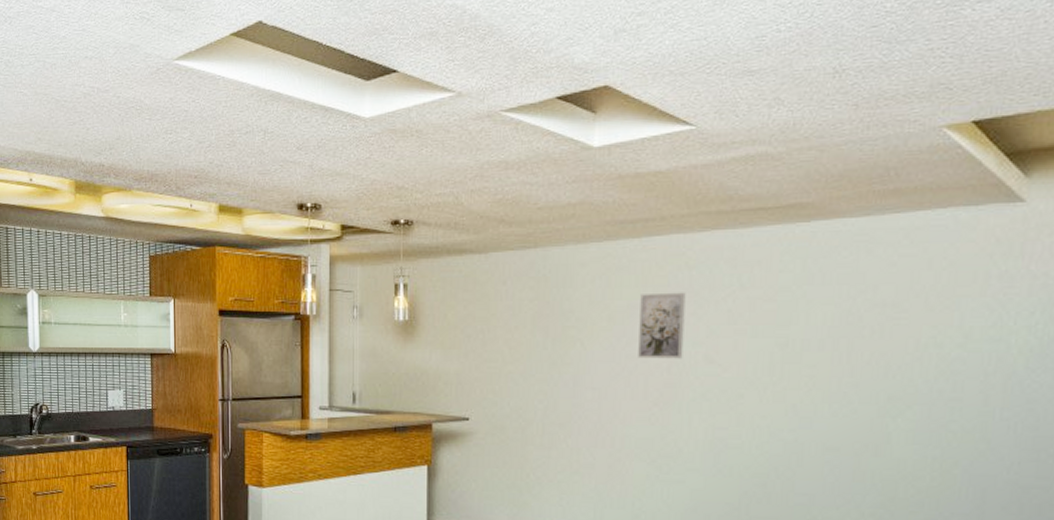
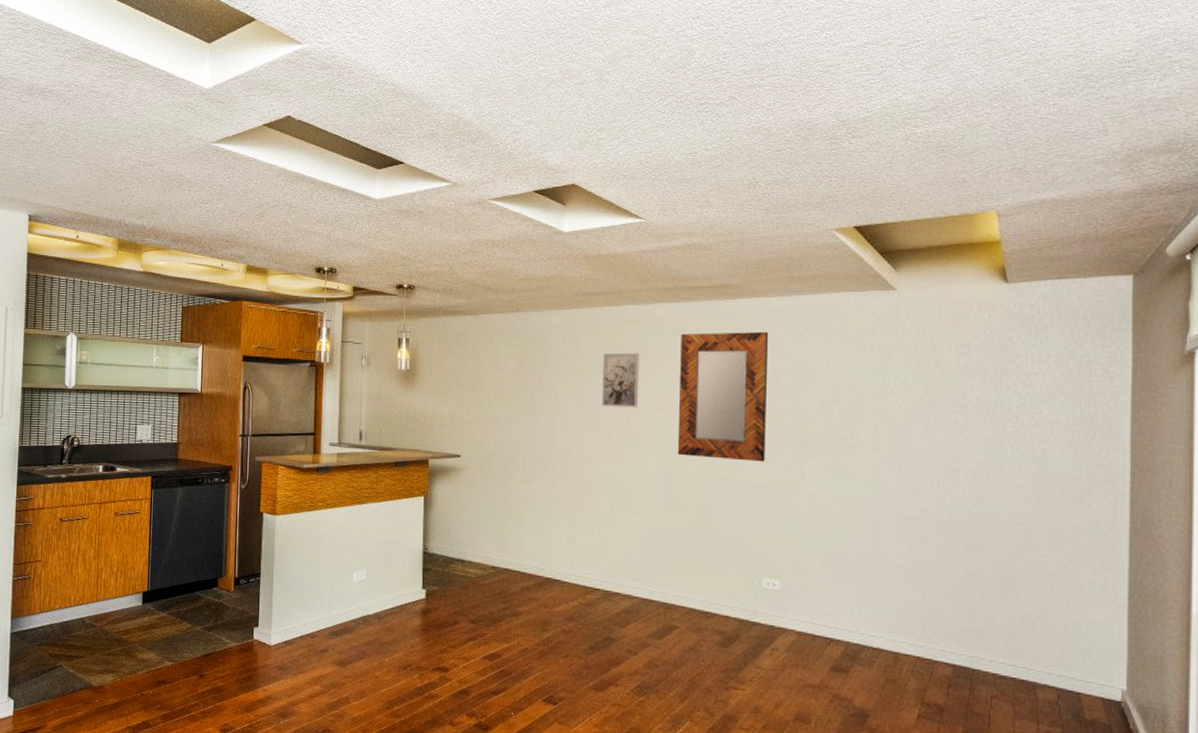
home mirror: none [729,260,852,421] -> present [677,331,769,462]

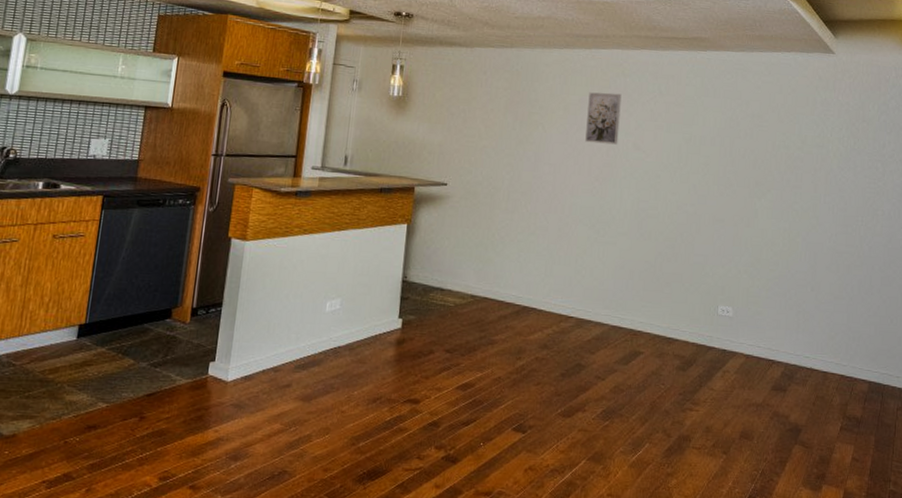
home mirror: present [677,331,769,462] -> none [650,79,733,199]

